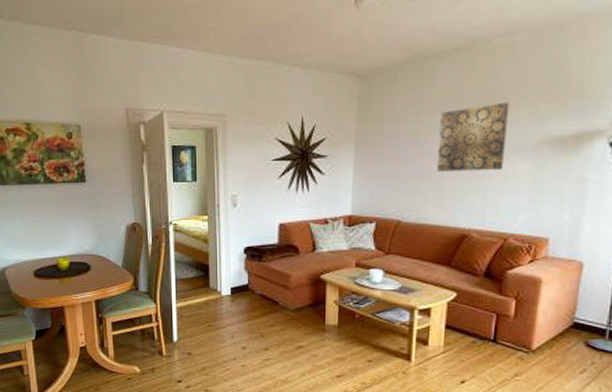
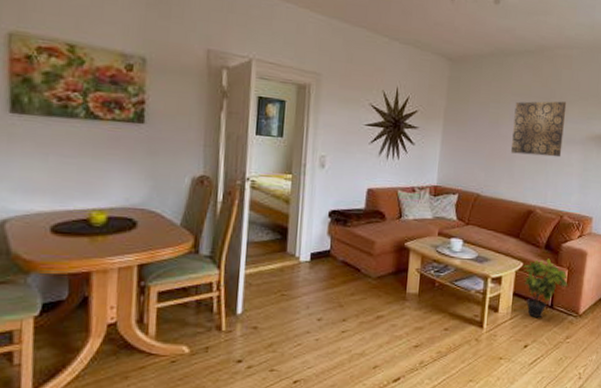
potted plant: none [455,287,516,352] -> present [522,258,568,317]

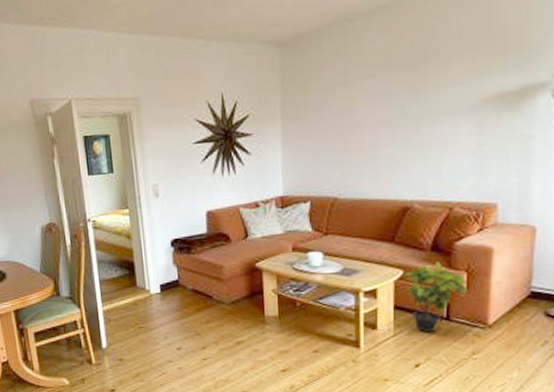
wall art: present [510,101,567,158] -> none [370,60,444,142]

